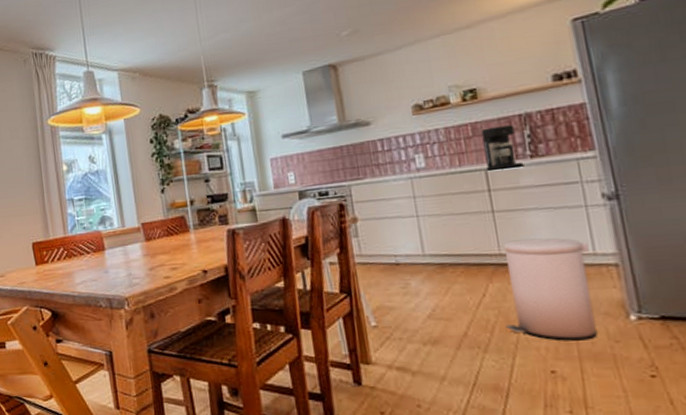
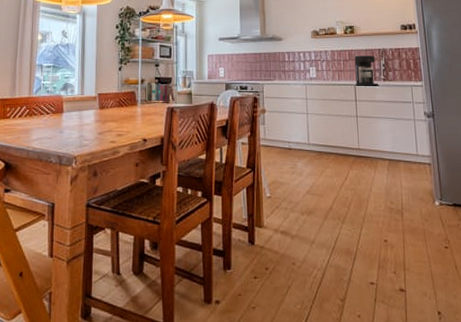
books: none [196,200,235,225] -> present [145,82,175,101]
pedal bin: present [503,238,597,341] -> none [358,139,415,218]

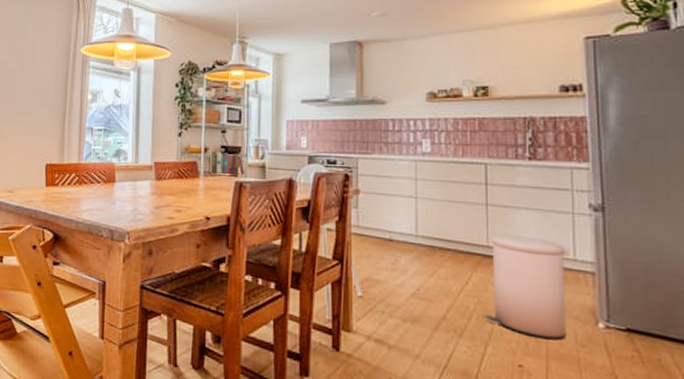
coffee maker: present [354,55,379,87] -> none [487,125,522,168]
pedal bin: none [358,139,415,218] -> present [482,234,570,341]

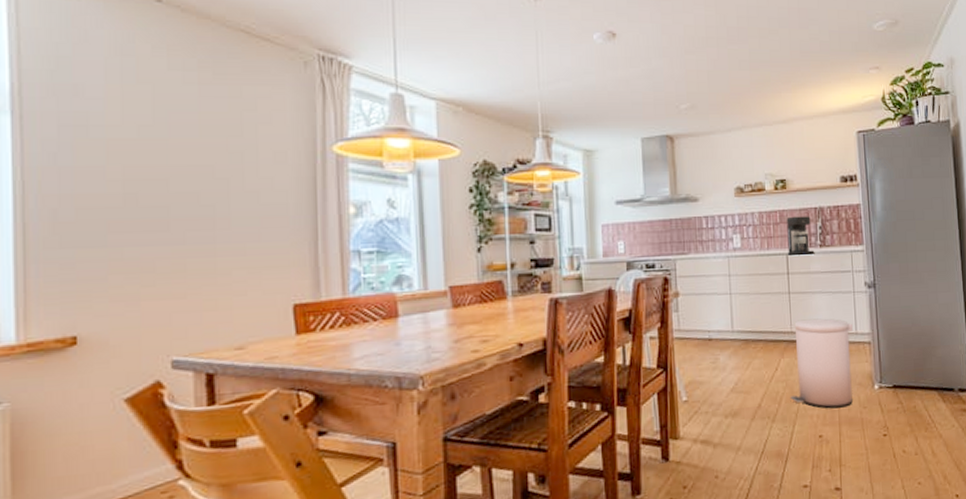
books: present [209,151,244,175] -> none [517,266,559,292]
coffee maker: none [487,125,522,168] -> present [786,216,815,256]

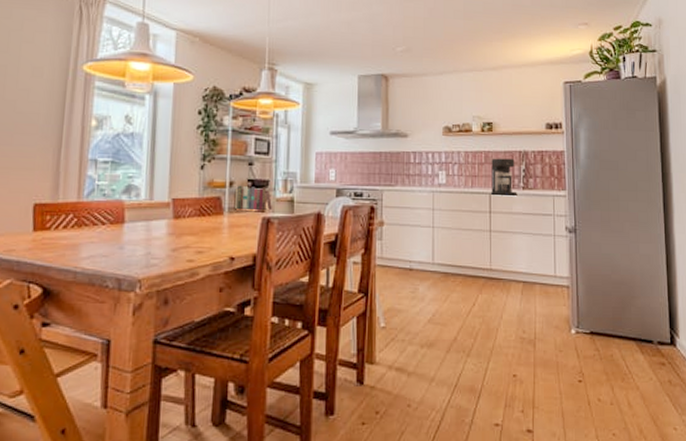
books: none [517,266,559,292] -> present [234,185,272,210]
pedal bin: present [790,318,853,409] -> none [486,258,552,349]

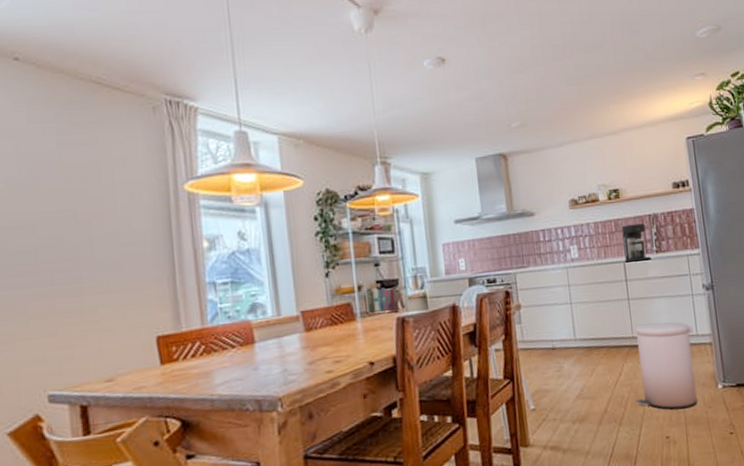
pedal bin: none [486,258,552,349] -> present [635,322,697,410]

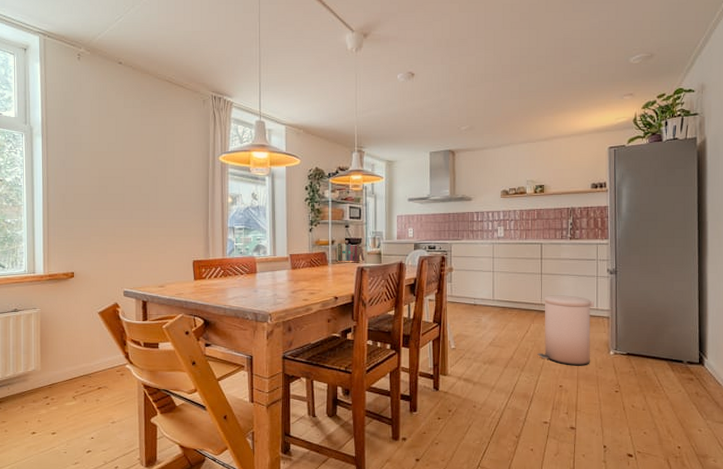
coffee maker: present [621,223,652,264] -> none [542,214,565,246]

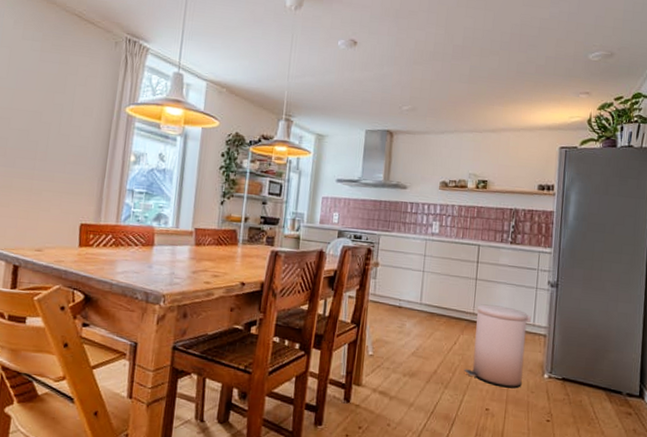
books: present [336,243,364,261] -> none [247,220,281,244]

